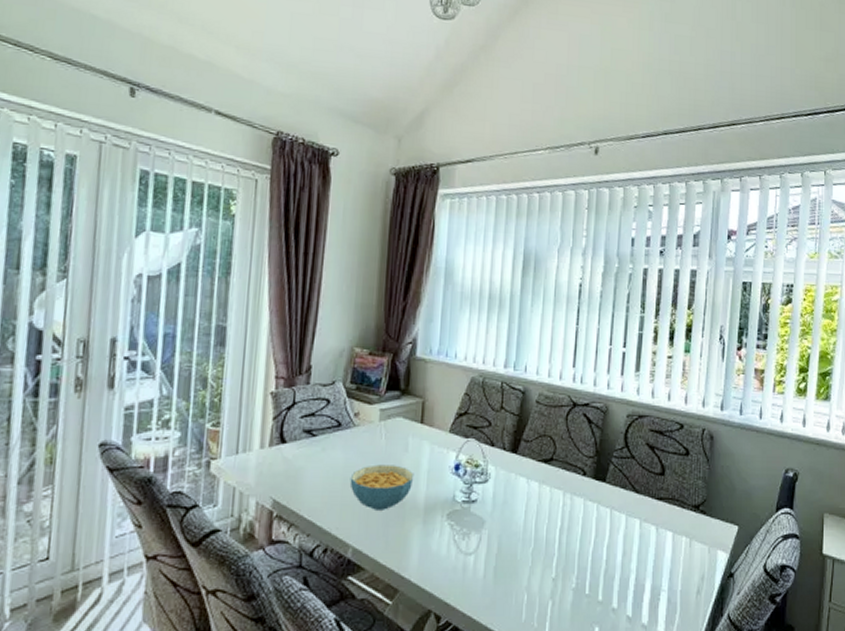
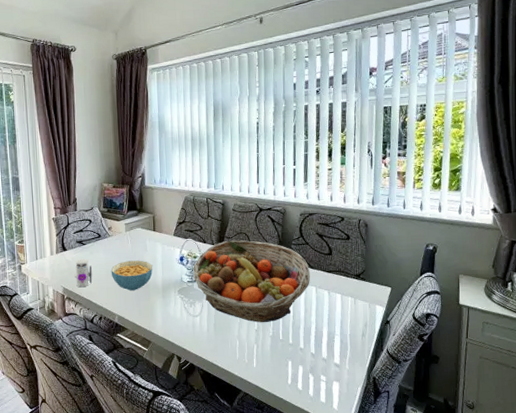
toy: none [293,457,322,500] -> present [74,258,93,287]
fruit basket: none [470,445,635,567] -> present [192,240,311,322]

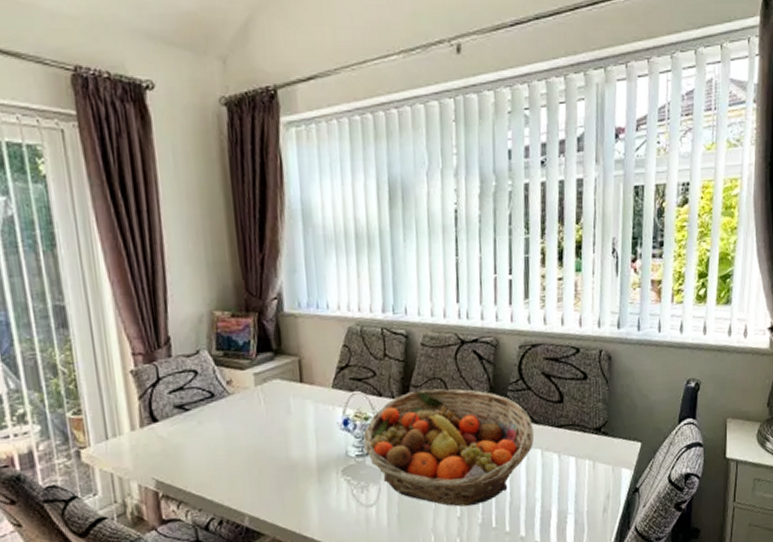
toy: present [74,258,93,287] -> none [173,432,205,477]
cereal bowl: present [111,260,153,291] -> none [233,428,302,477]

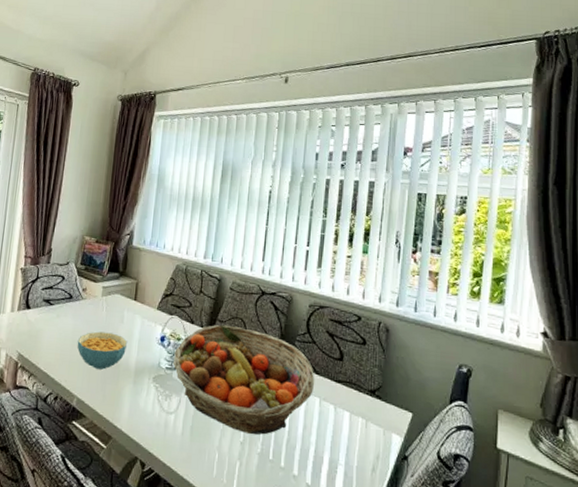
cereal bowl: none [233,428,302,477] -> present [77,331,128,370]

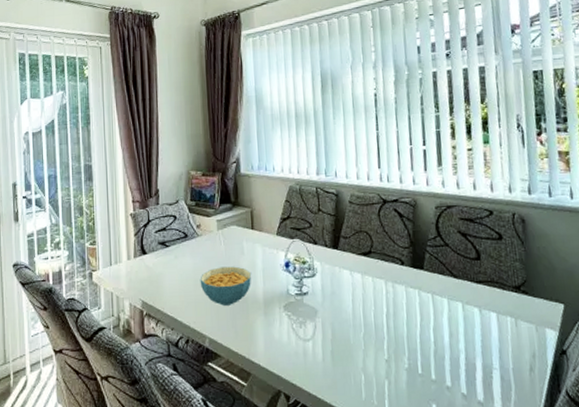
fruit basket: present [172,324,315,435] -> none [301,240,455,350]

